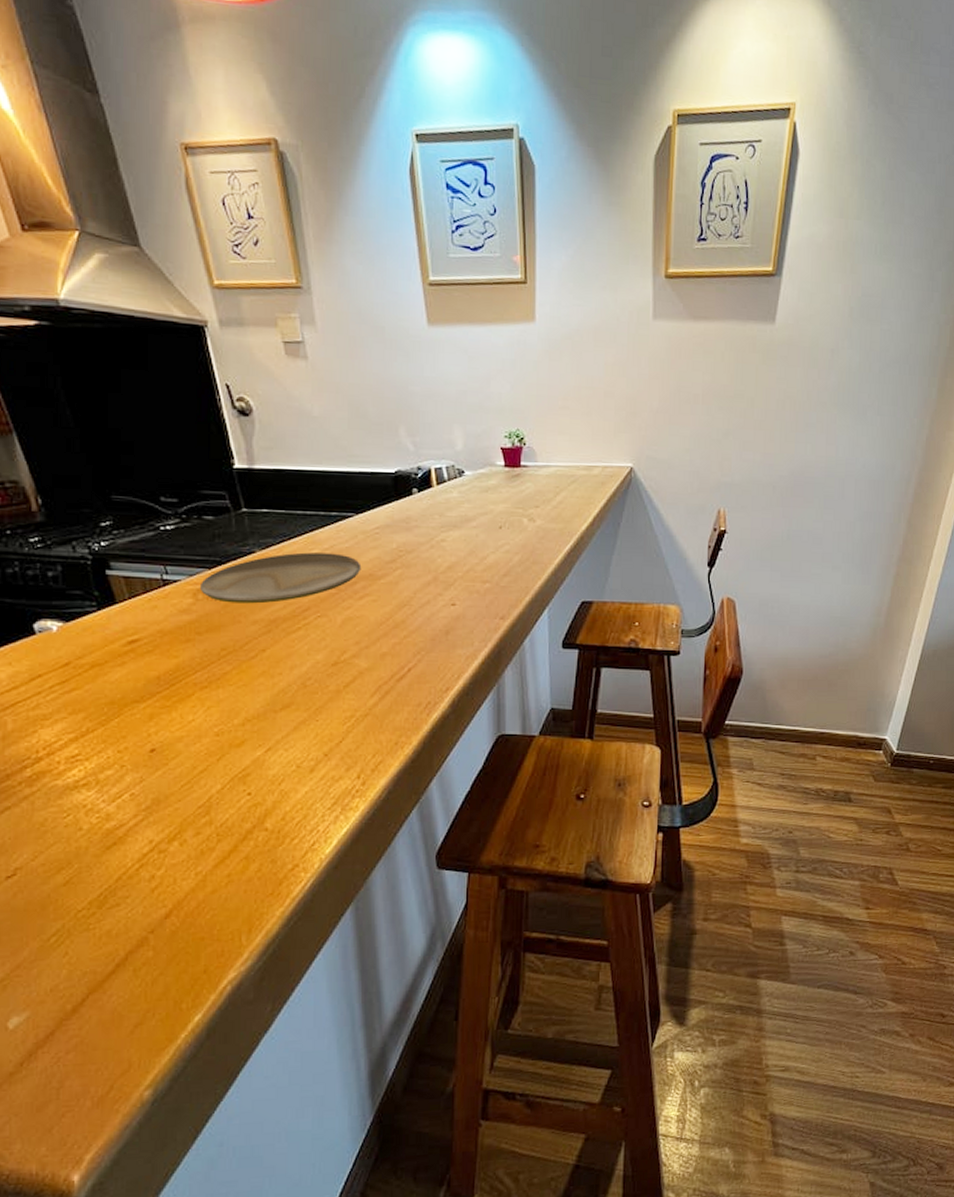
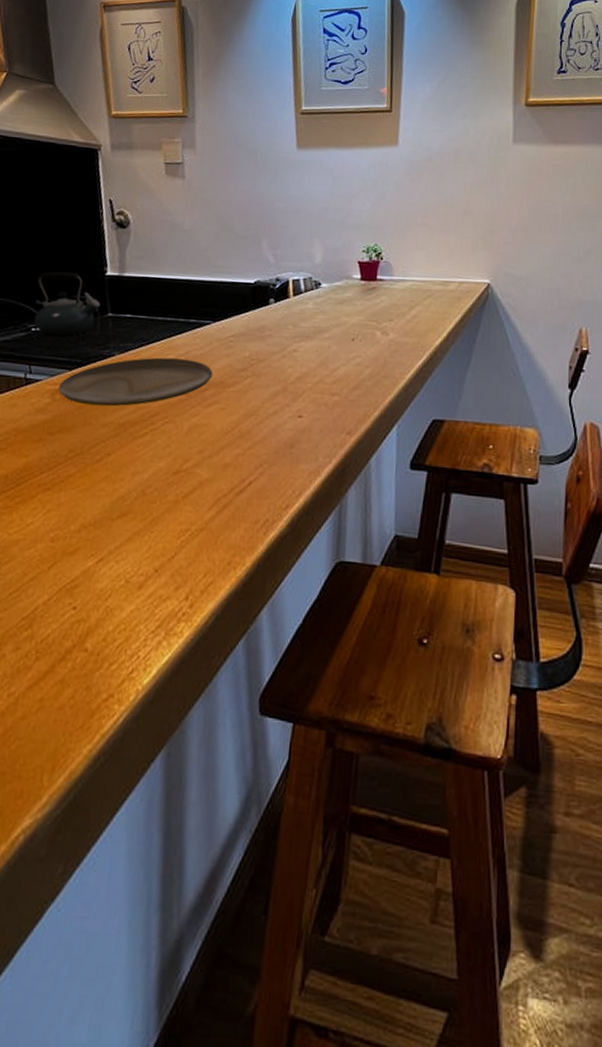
kettle: none [159,465,233,535] -> present [34,271,101,337]

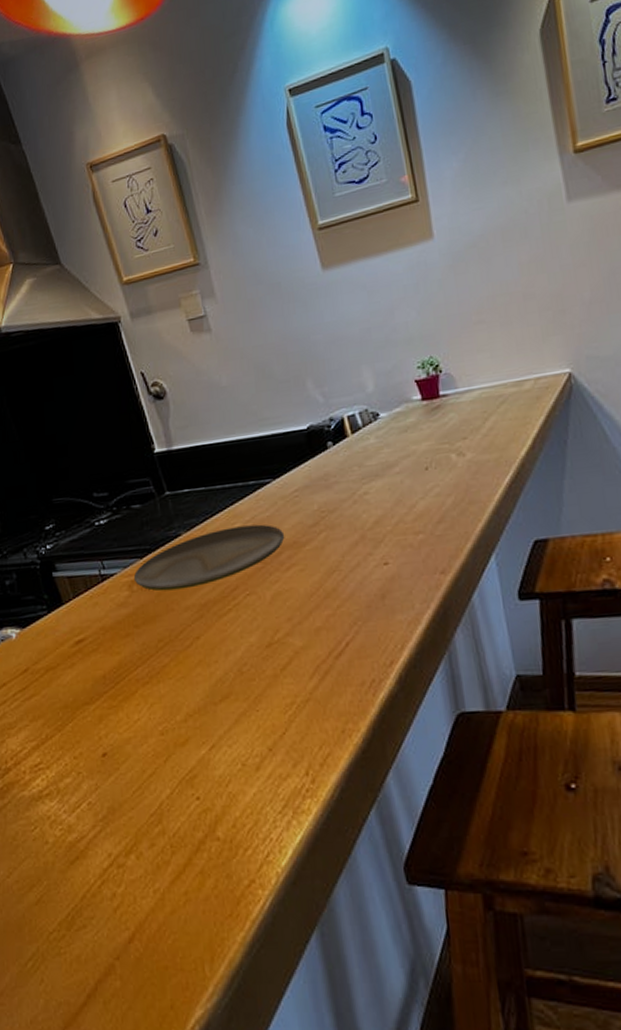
kettle: present [34,271,101,337] -> none [90,457,157,528]

